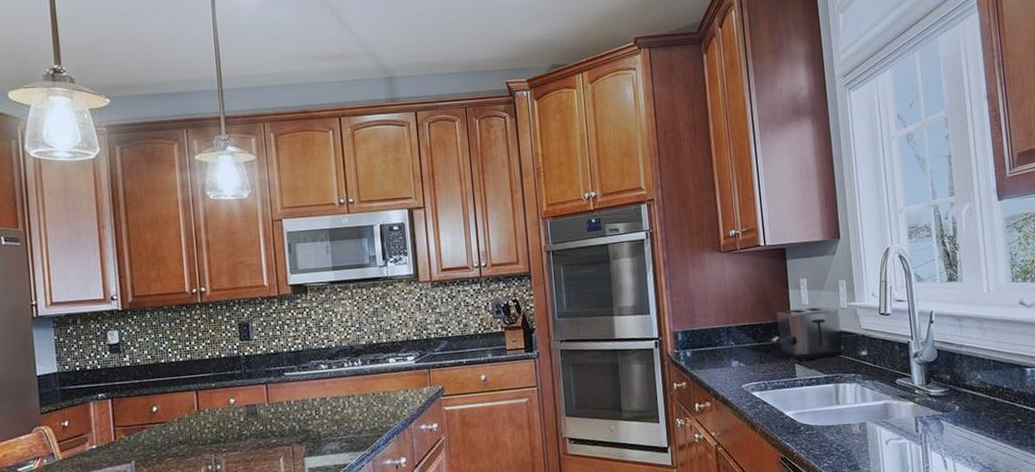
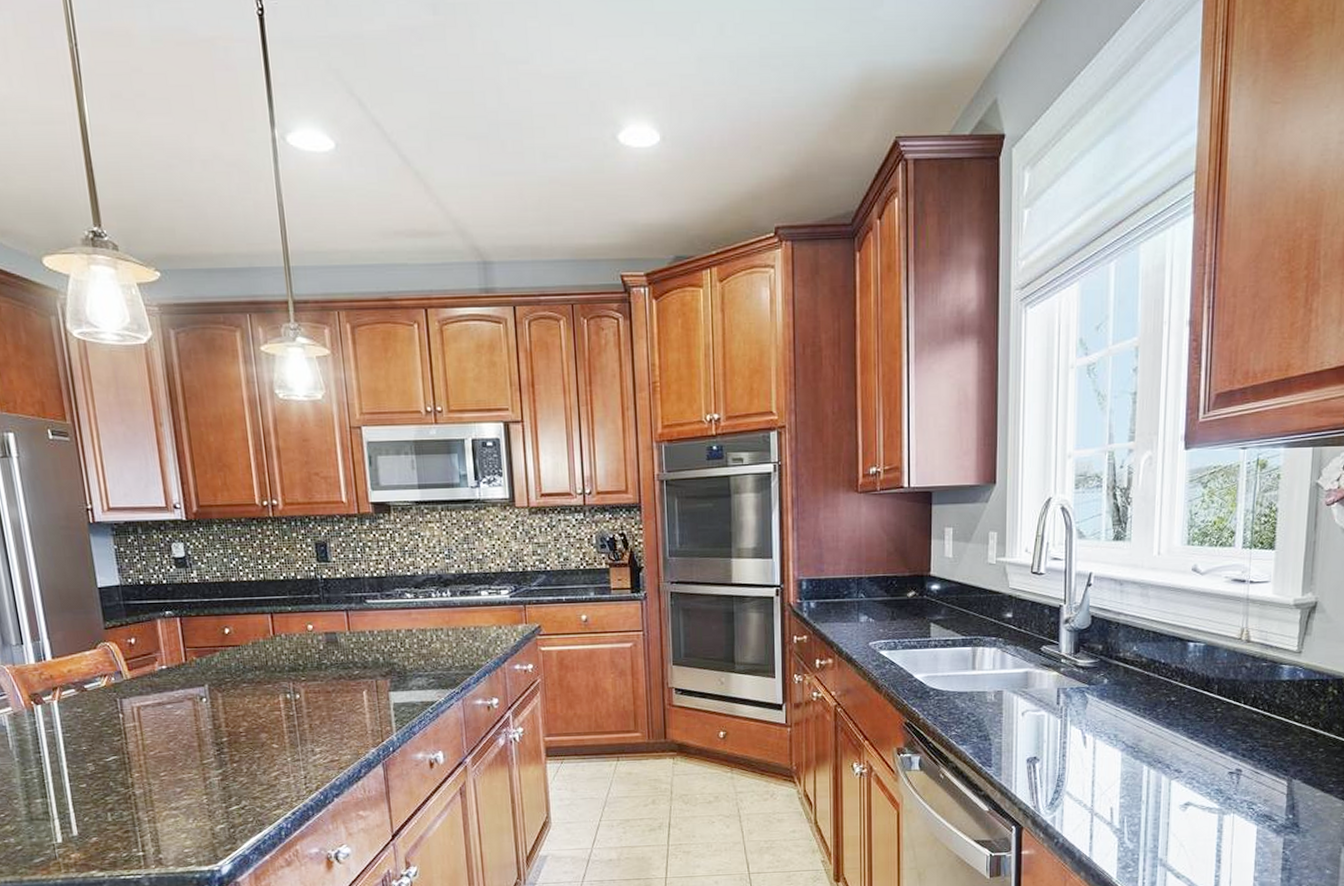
toaster: present [776,306,843,361] -> none [915,560,986,620]

